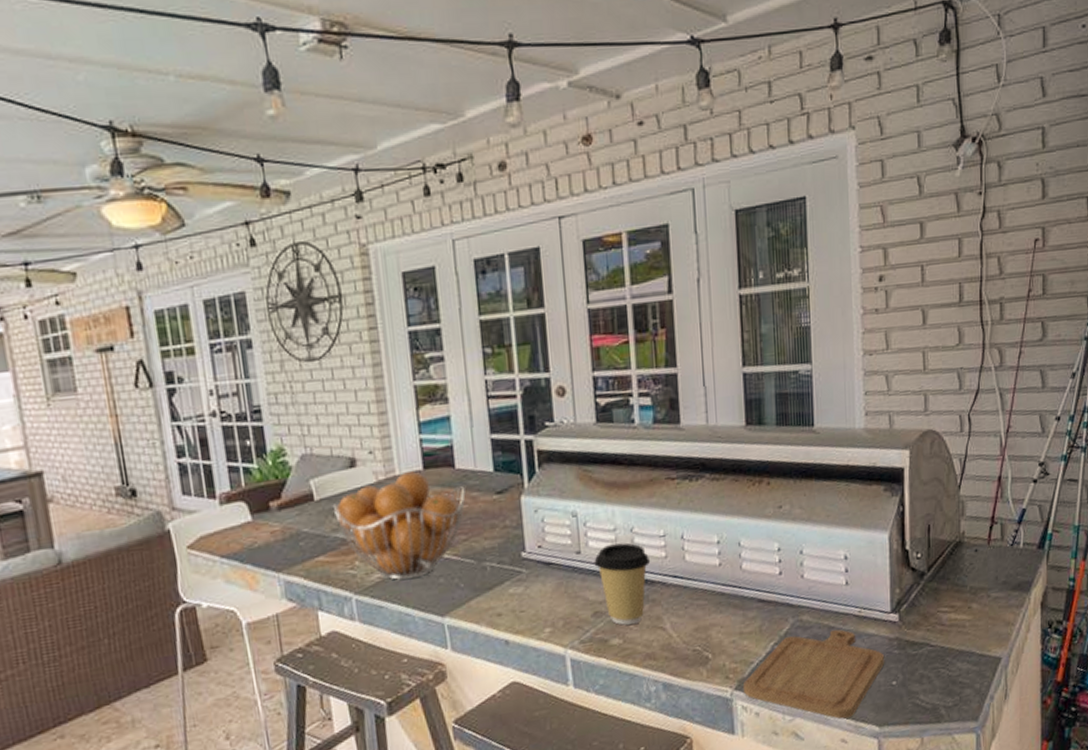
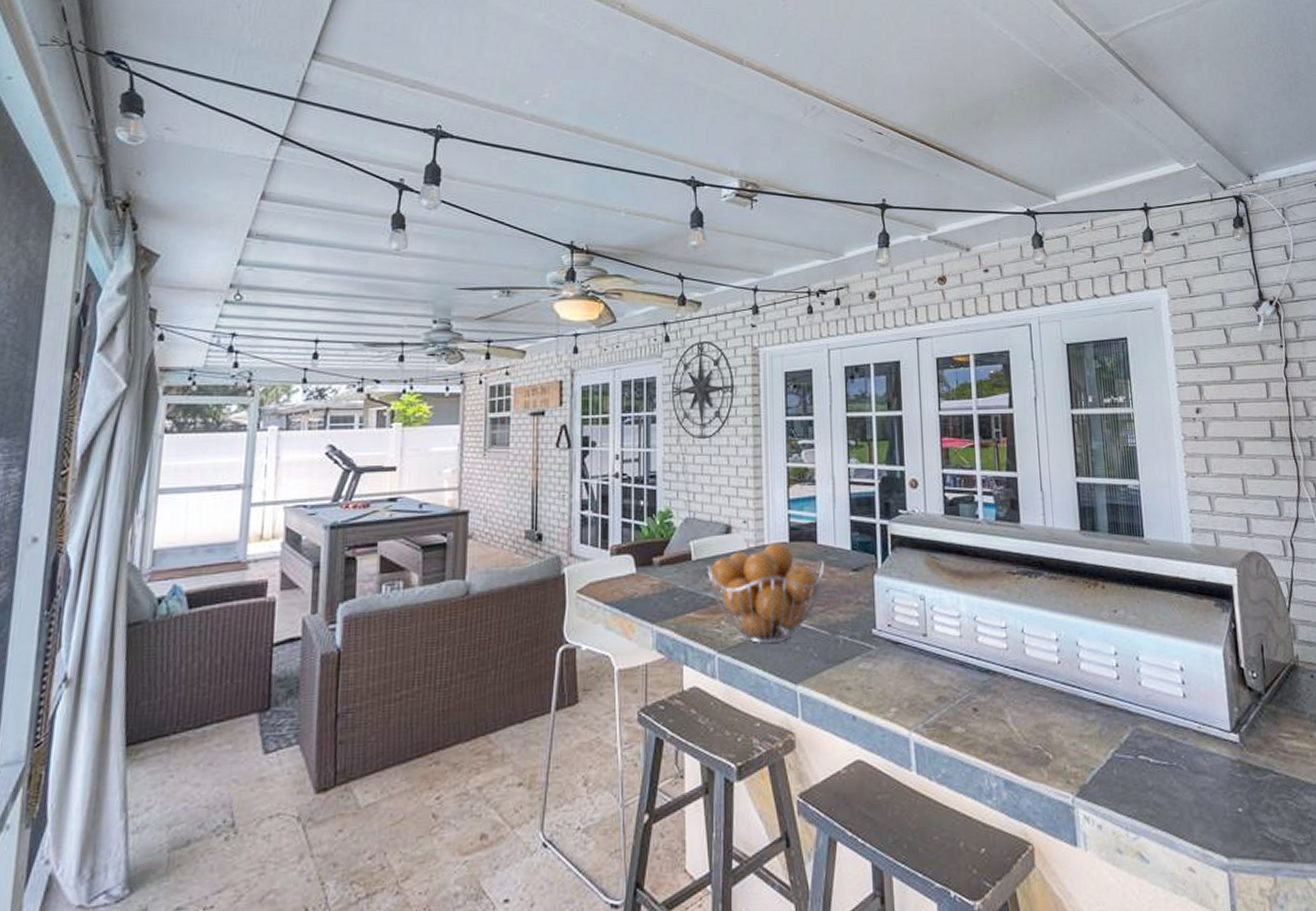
coffee cup: present [594,542,651,625] -> none [939,630,993,714]
chopping board: present [742,629,885,719] -> none [1084,743,1229,844]

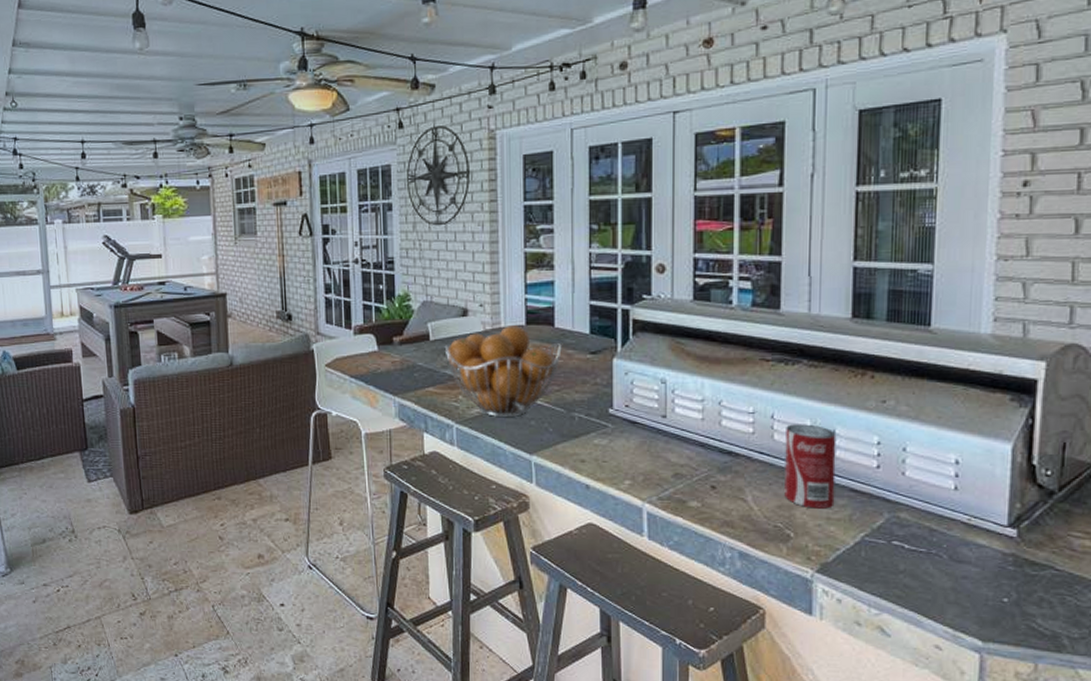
beverage can: none [1035,637,1085,726] -> present [784,424,837,509]

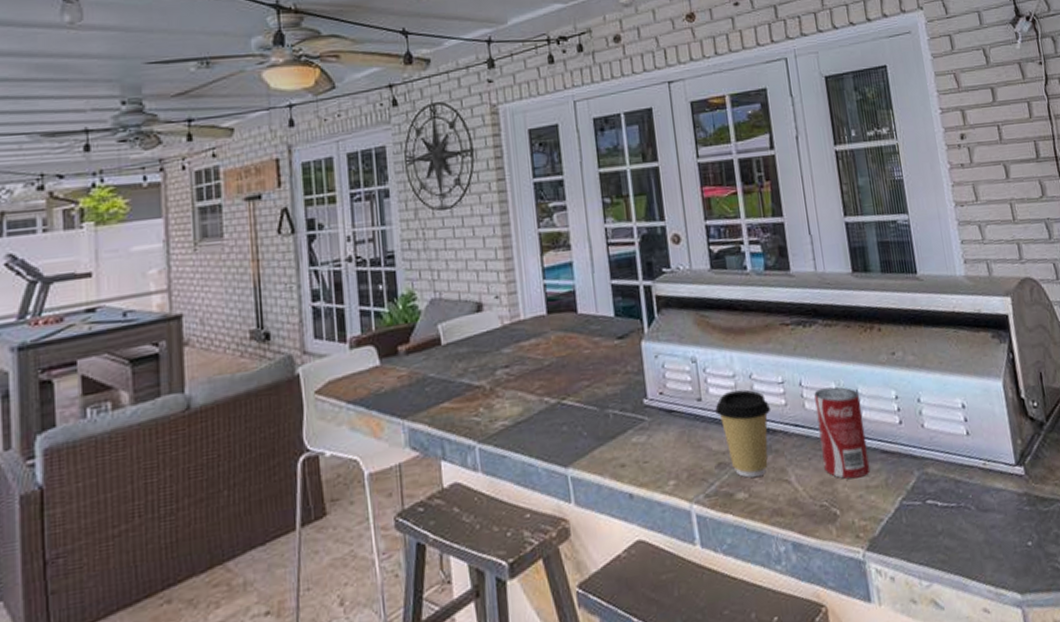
fruit basket: present [444,326,562,418] -> none [459,316,588,428]
coffee cup: none [679,414,737,490] -> present [715,389,771,478]

